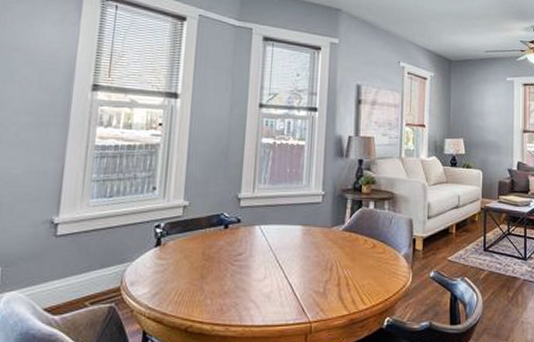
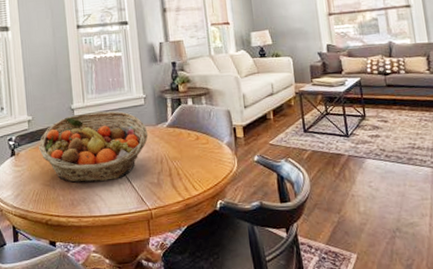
fruit basket: none [191,205,321,286] -> present [39,111,148,183]

